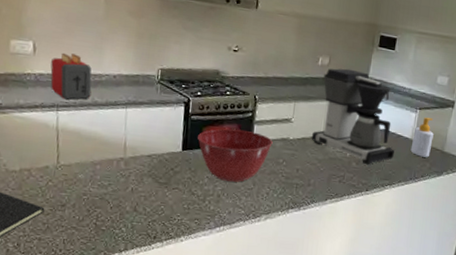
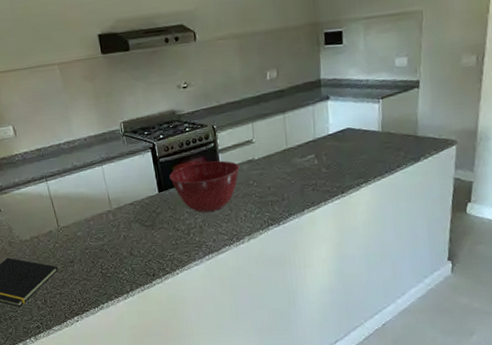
toaster: present [50,52,92,100] -> none [30,127,70,170]
coffee maker: present [311,68,394,165] -> none [275,75,364,168]
soap bottle: present [410,117,434,158] -> none [380,104,403,147]

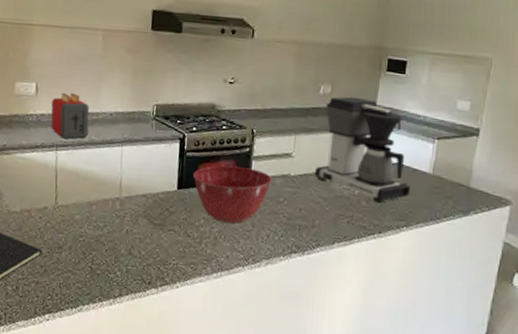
toaster: none [30,127,70,170] -> present [50,92,90,139]
coffee maker: none [275,75,364,168] -> present [314,96,410,204]

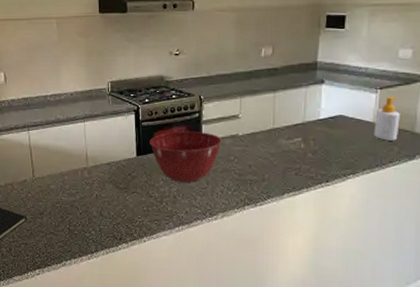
toaster: present [50,92,90,139] -> none [19,78,54,120]
coffee maker: present [314,96,410,204] -> none [261,56,355,155]
soap bottle: none [429,148,456,194] -> present [373,97,400,141]

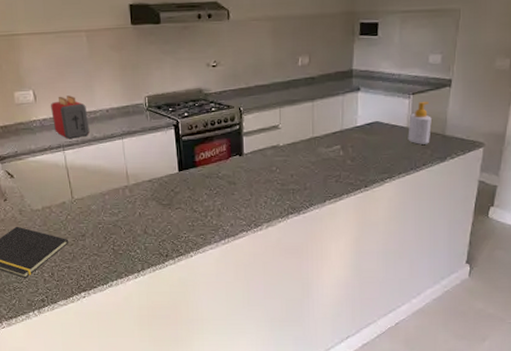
toaster: none [19,78,54,120] -> present [51,95,90,139]
mixing bowl: present [150,131,222,182] -> none [191,143,263,195]

